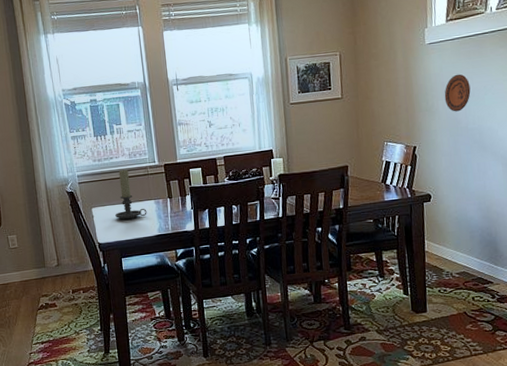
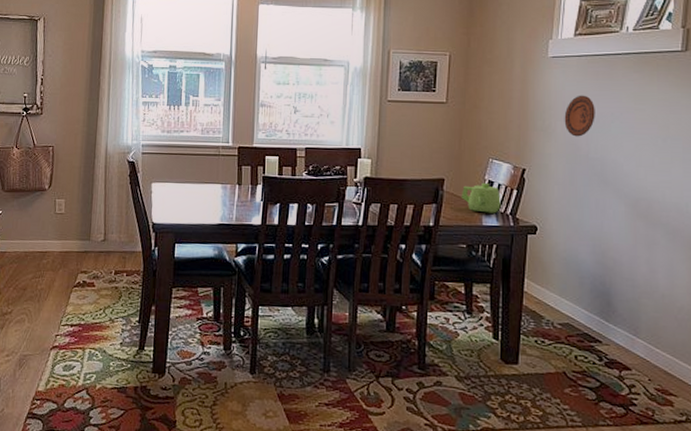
candle holder: present [115,169,147,220] -> none [176,146,212,202]
teapot: none [363,163,399,190] -> present [461,182,501,213]

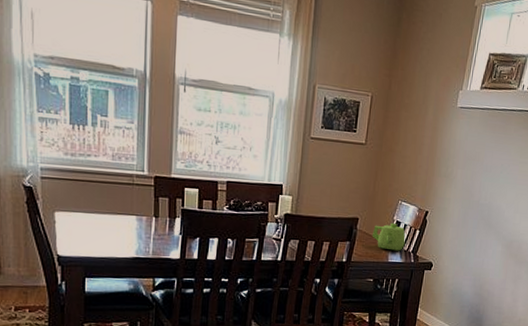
decorative plate: present [564,95,595,137] -> none [463,145,490,185]

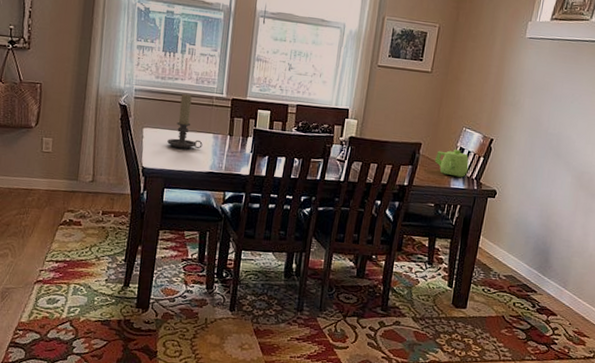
candle holder: none [84,172,125,234] -> present [167,94,203,149]

